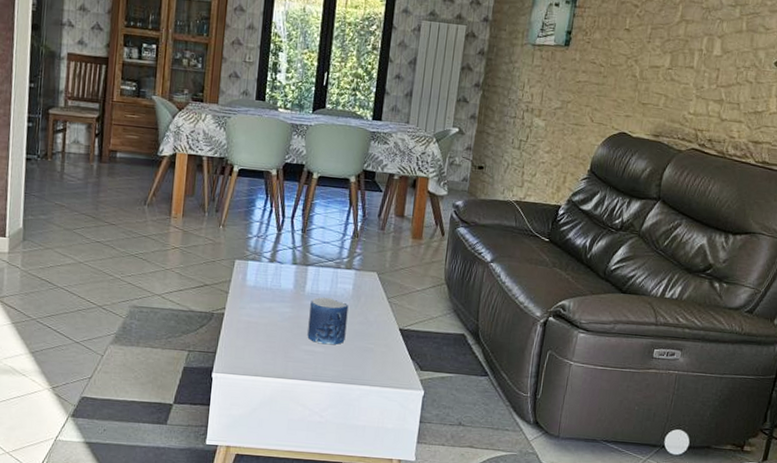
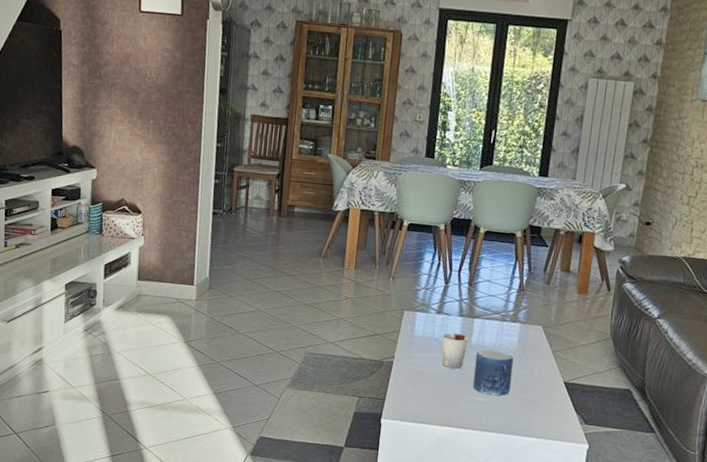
cup: none [275,282,302,318] -> present [442,333,469,369]

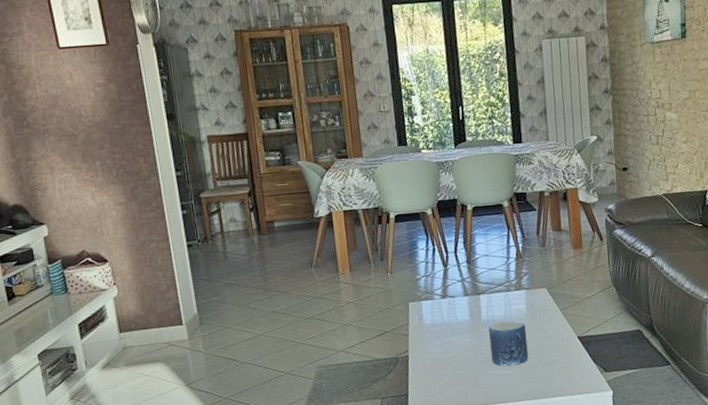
cup: present [442,333,469,369] -> none [451,313,478,349]

